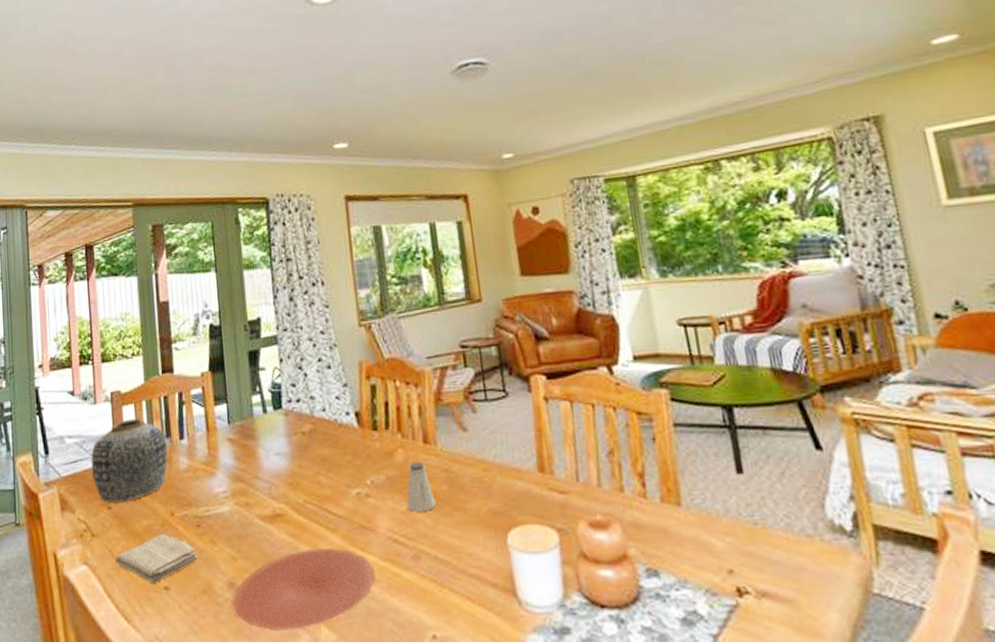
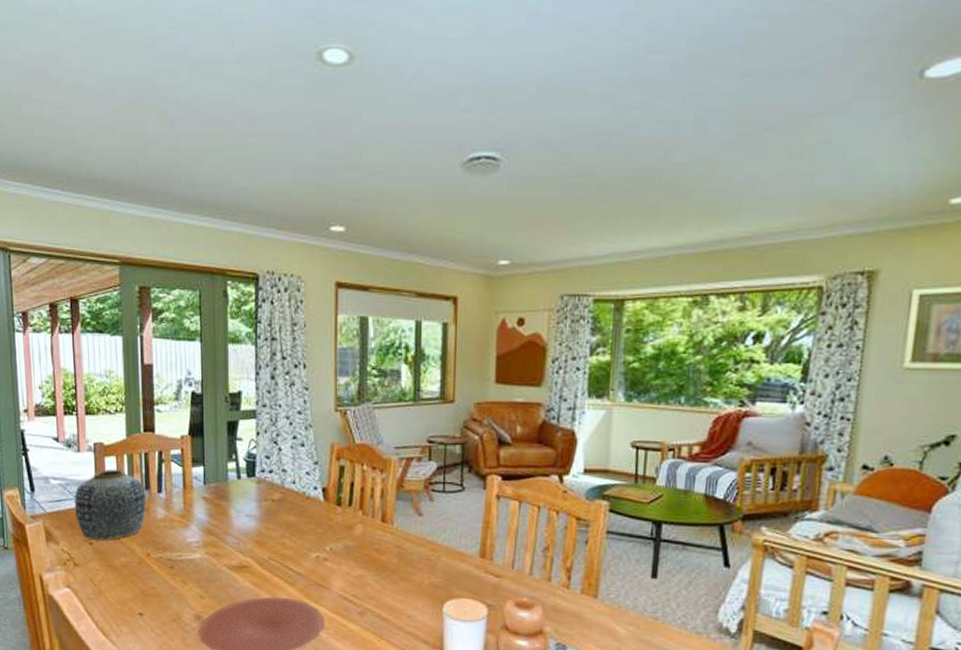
washcloth: present [115,534,198,583] -> none [96,570,170,609]
saltshaker: present [406,462,436,512] -> none [360,537,385,578]

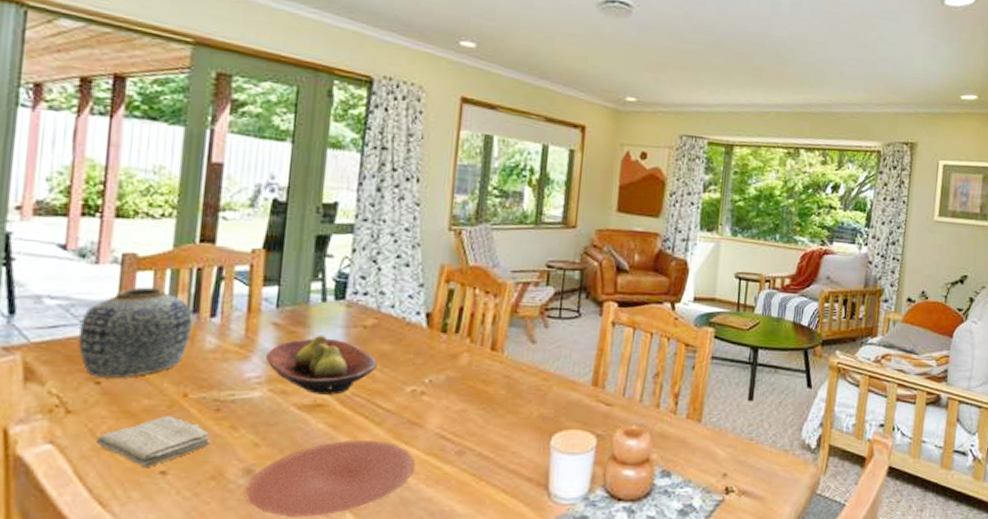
washcloth: none [96,570,170,609] -> present [96,416,211,467]
fruit bowl: none [201,507,286,558] -> present [266,335,377,395]

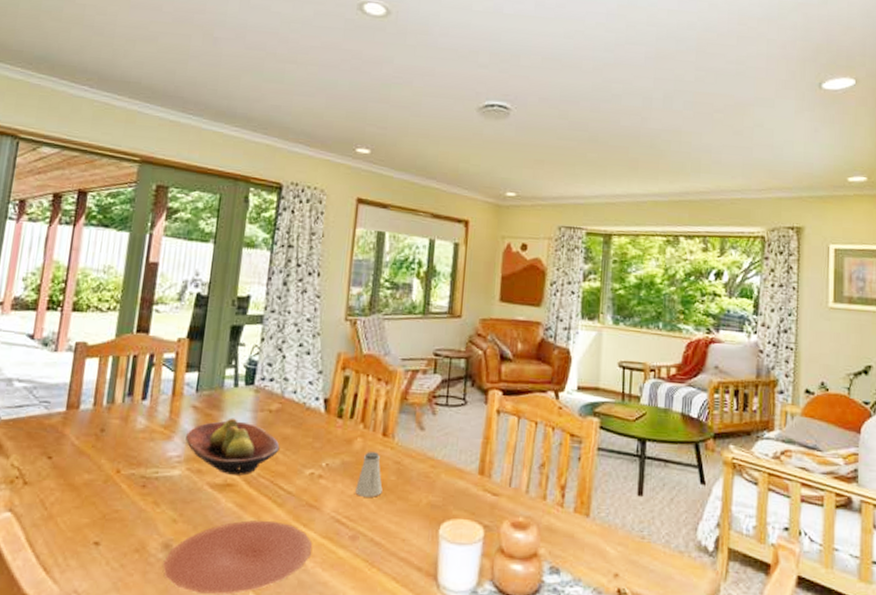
vase: present [78,286,192,378] -> none [37,371,127,454]
washcloth: present [96,416,211,467] -> none [45,490,137,537]
saltshaker: none [461,366,491,412] -> present [355,452,383,497]

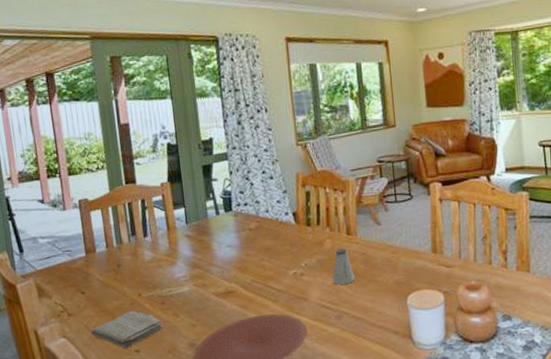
washcloth: none [45,490,137,537] -> present [91,311,163,348]
fruit bowl: present [186,418,280,476] -> none [187,239,265,284]

